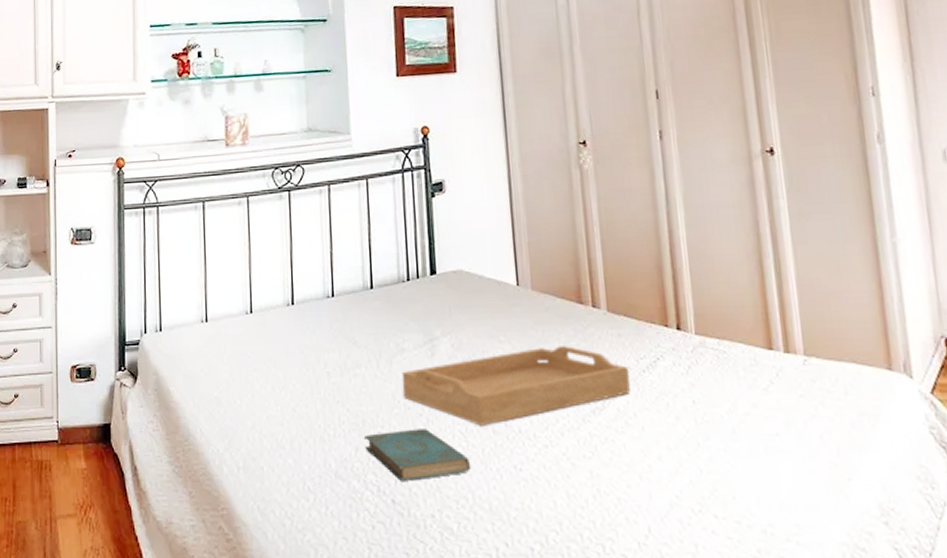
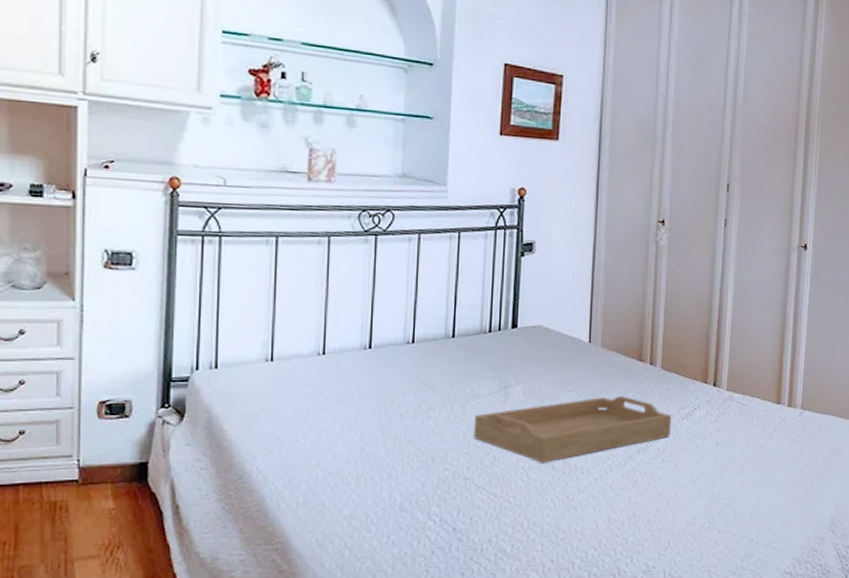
book: present [363,429,471,481] -> none [431,466,530,511]

